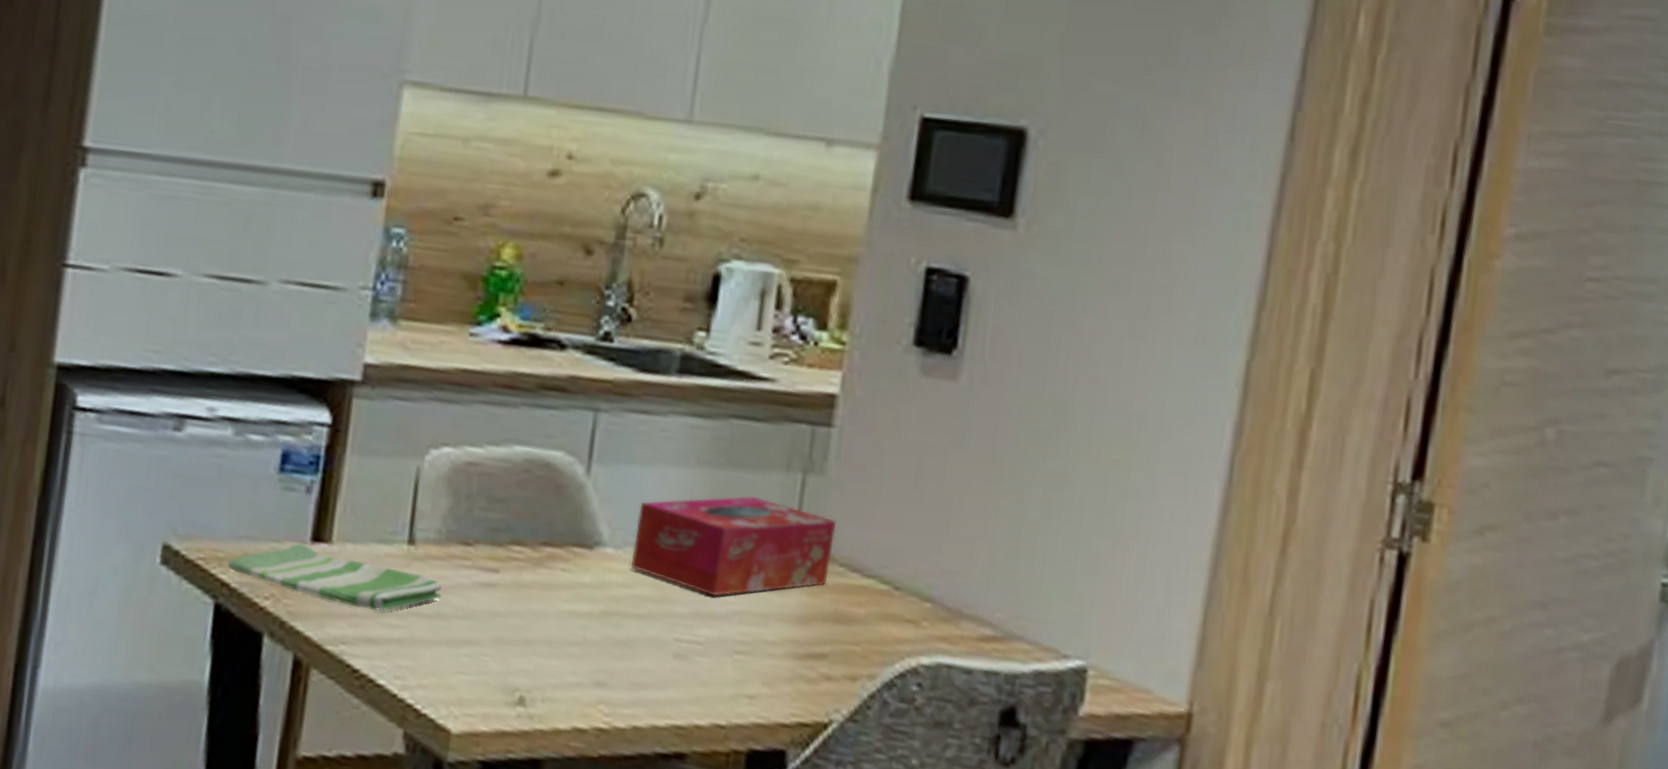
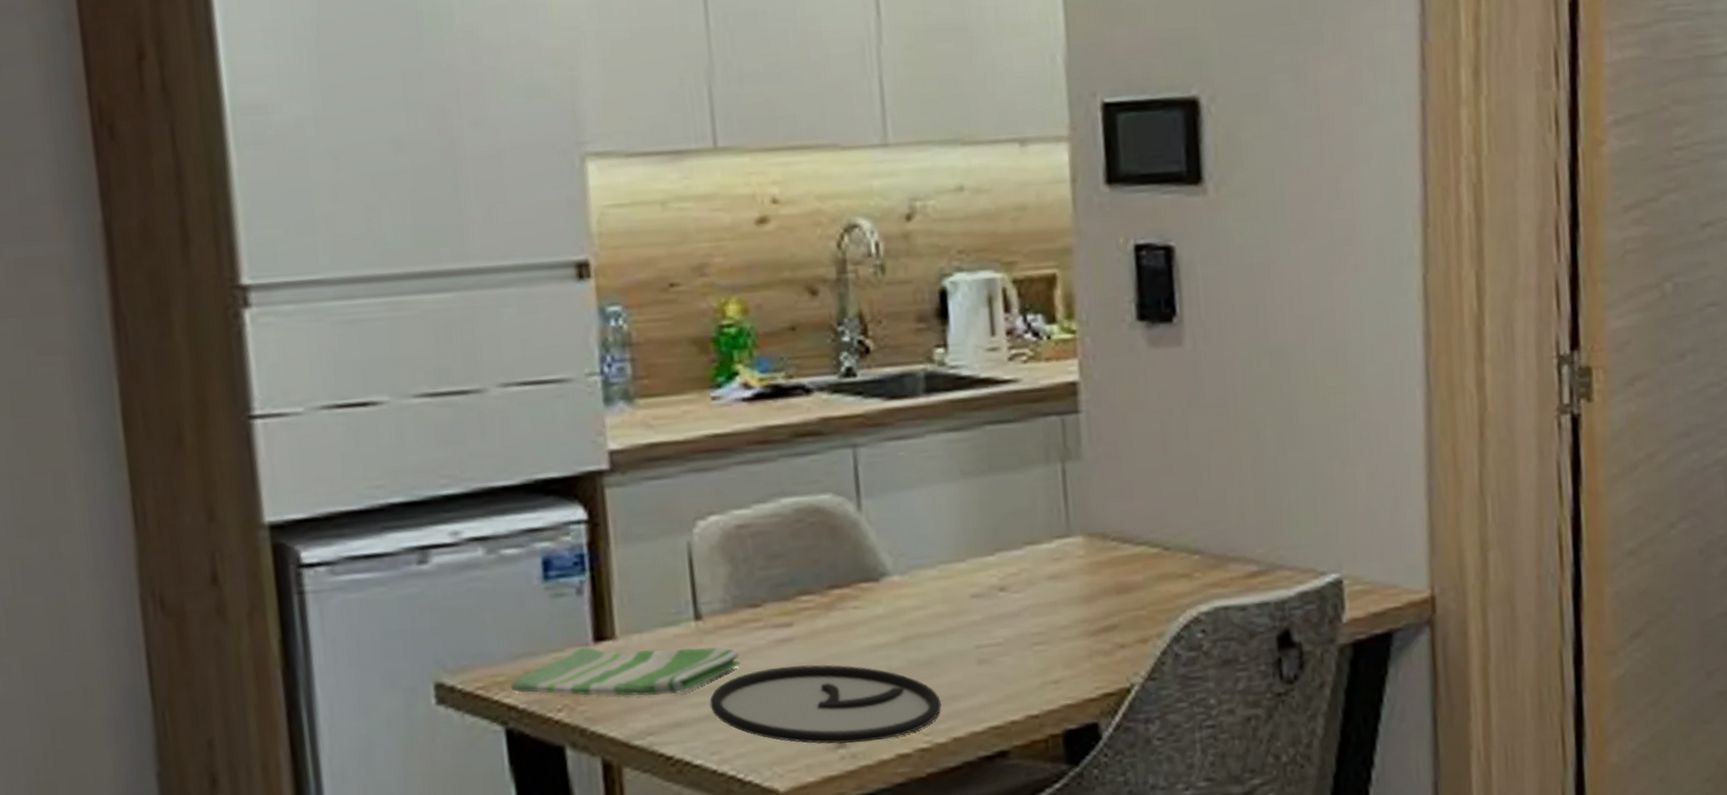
plate: none [404,607,629,710] -> present [709,664,942,745]
tissue box: present [631,496,836,597] -> none [916,494,1103,598]

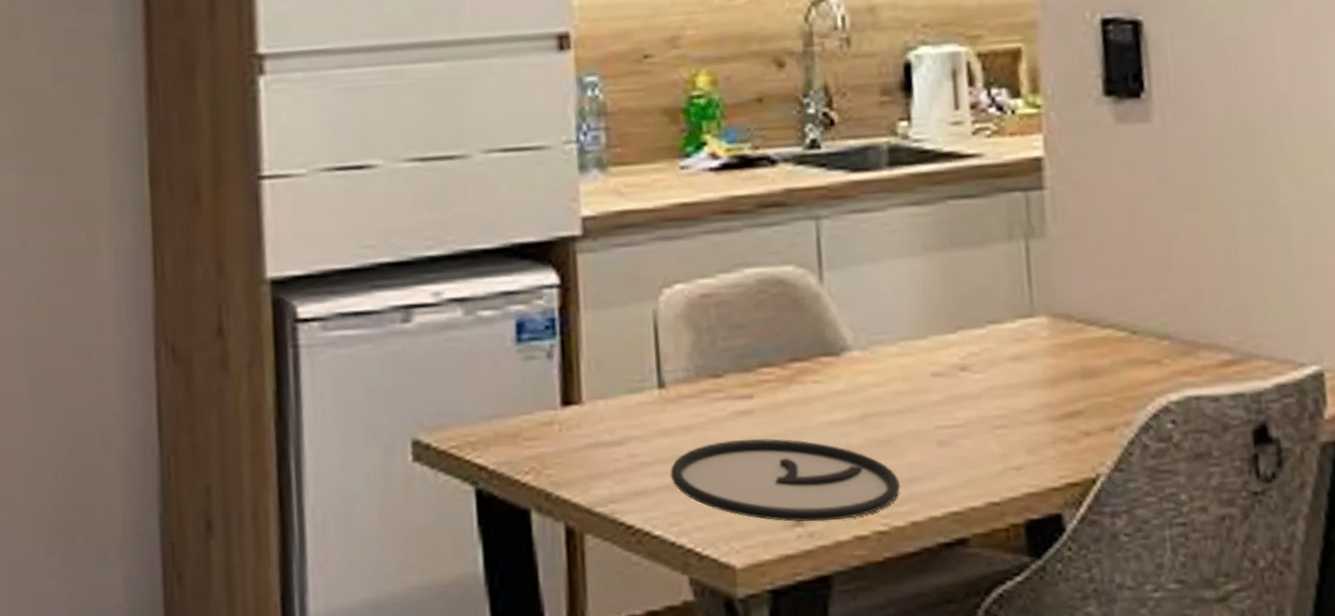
dish towel: present [510,646,741,696] -> none [481,409,702,463]

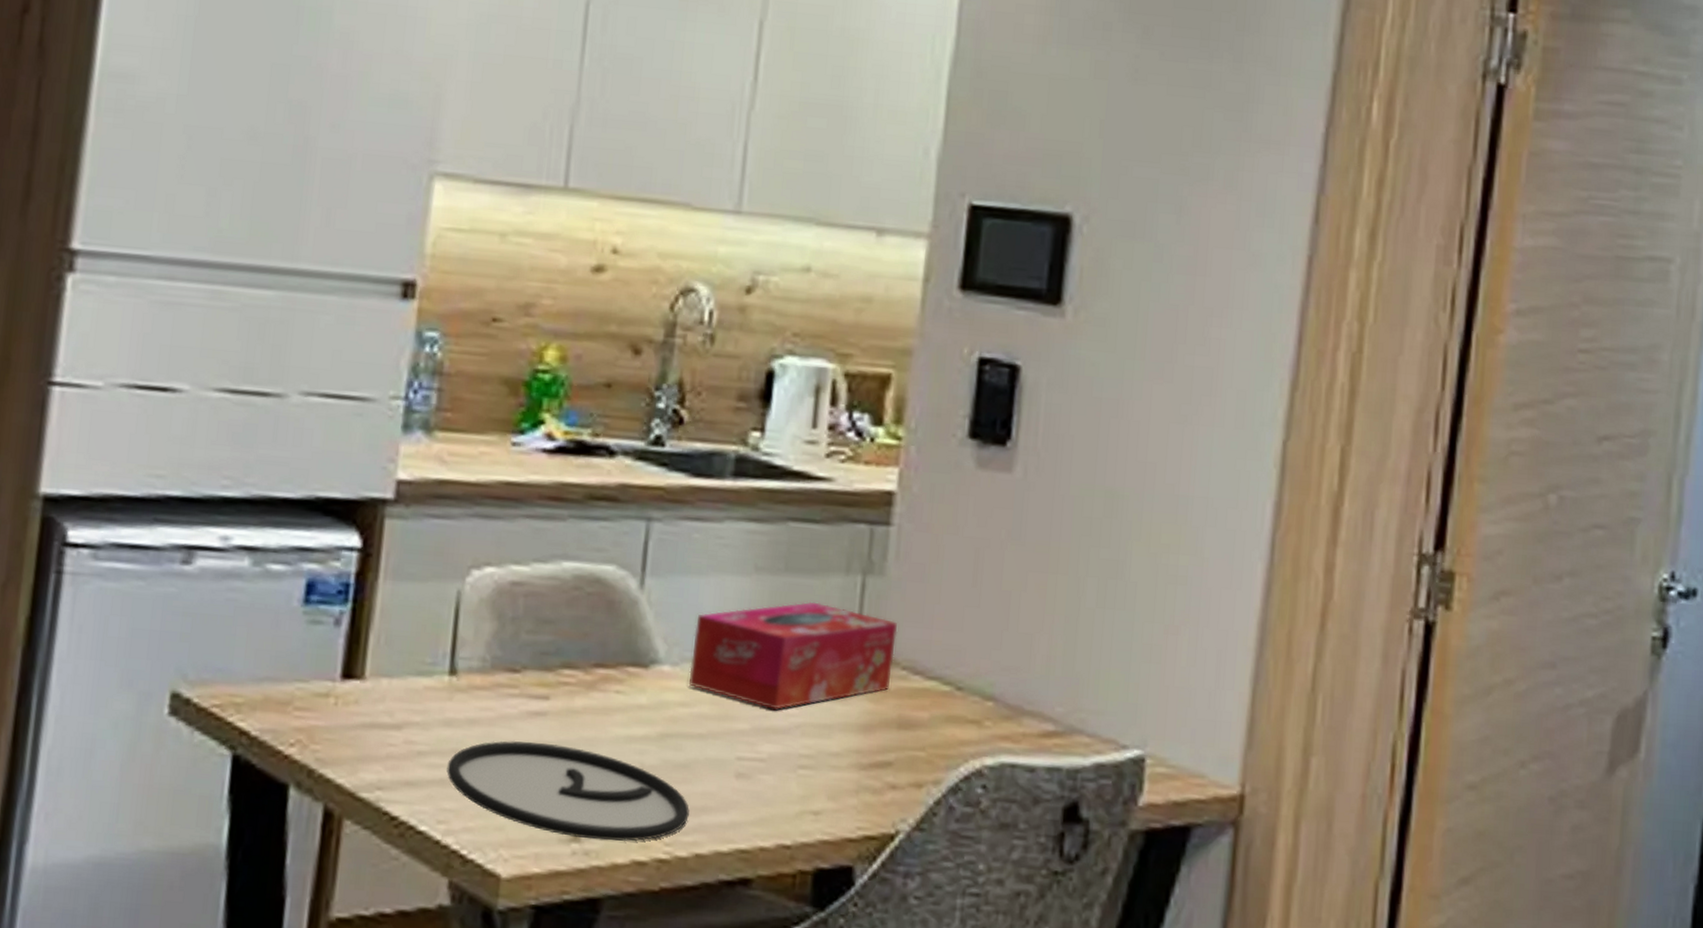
tissue box: none [876,271,1068,378] -> present [689,601,898,711]

